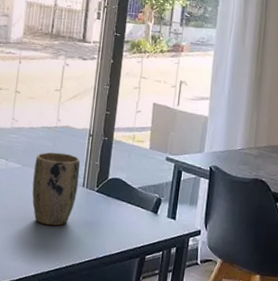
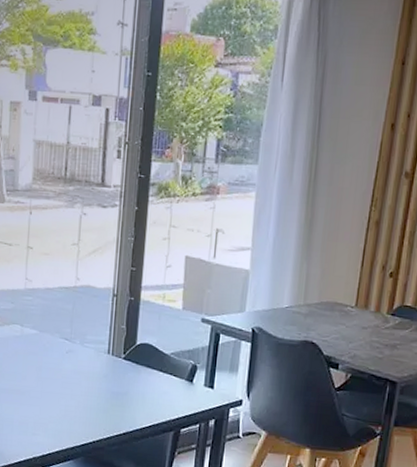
plant pot: present [32,152,81,226] -> none [51,315,105,398]

